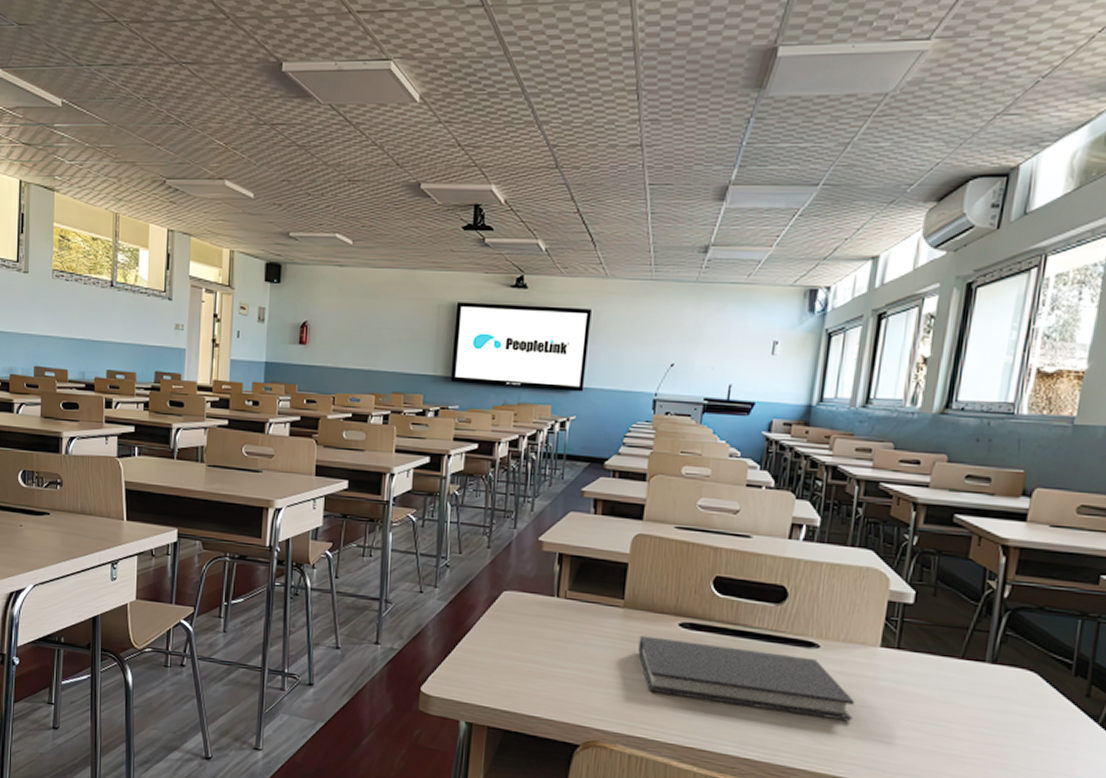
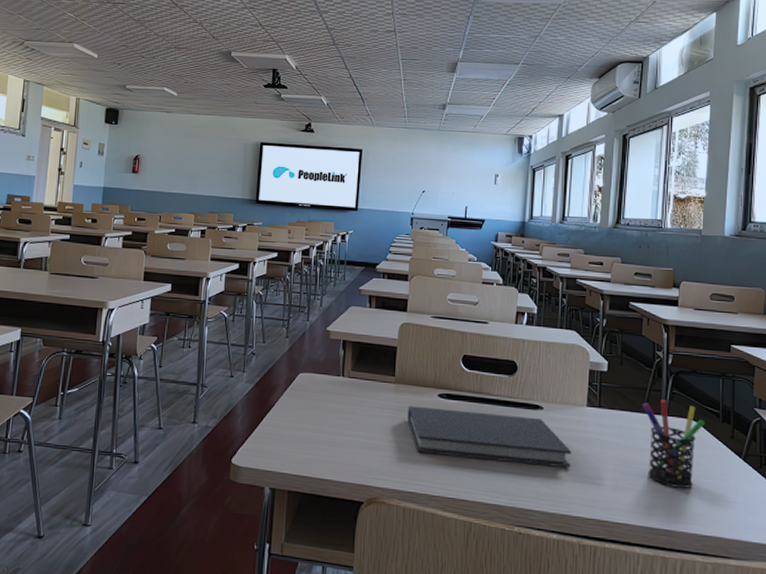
pen holder: none [959,642,1049,756] -> present [642,399,705,488]

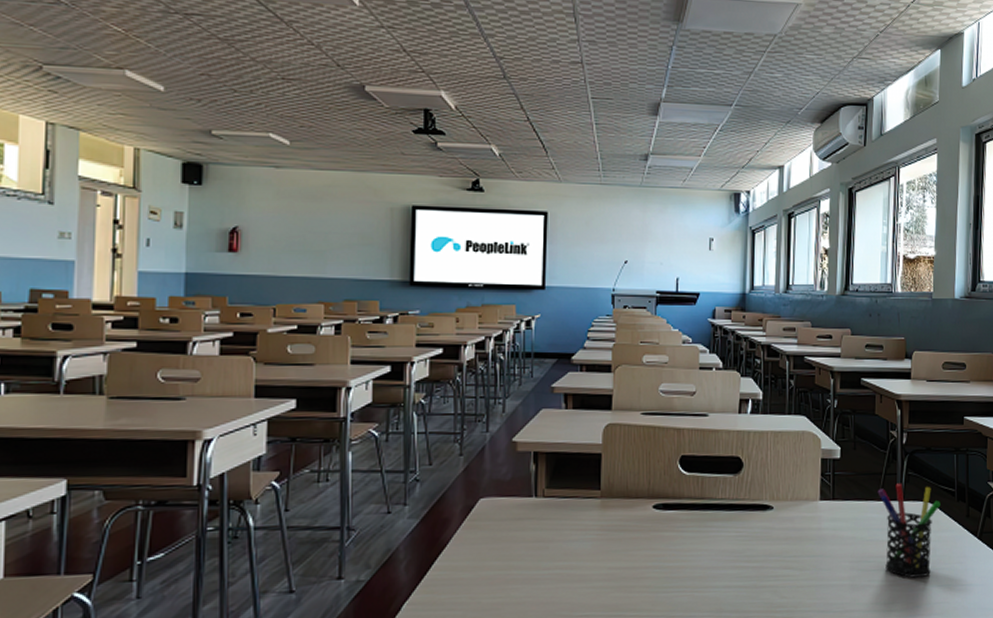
diary: present [407,406,572,467] -> none [618,519,806,578]

